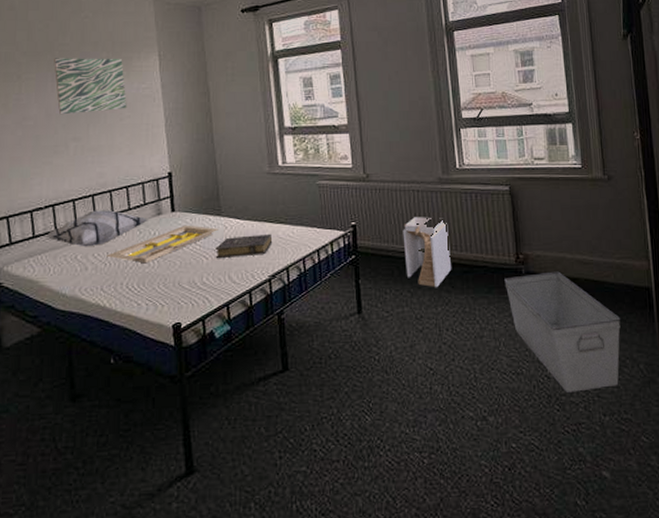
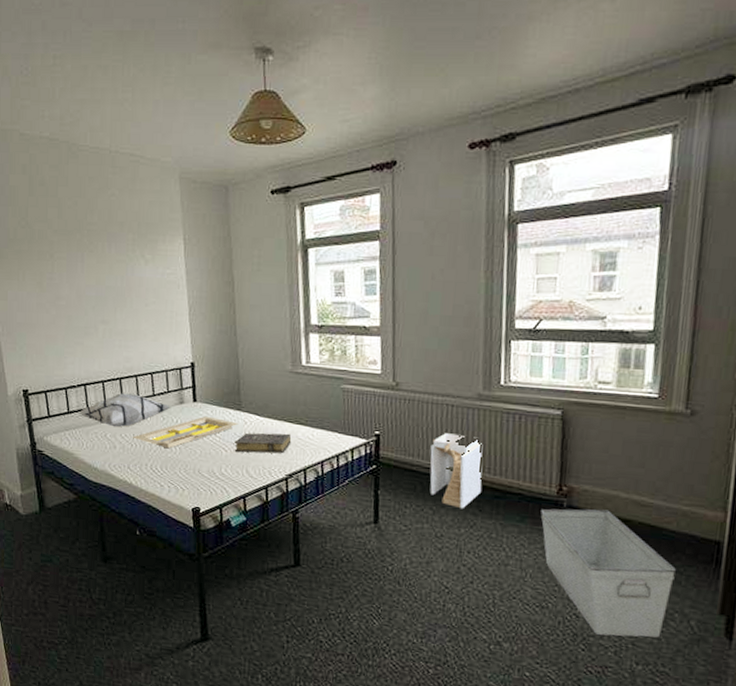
wall art: present [54,58,127,115] -> none [83,237,152,297]

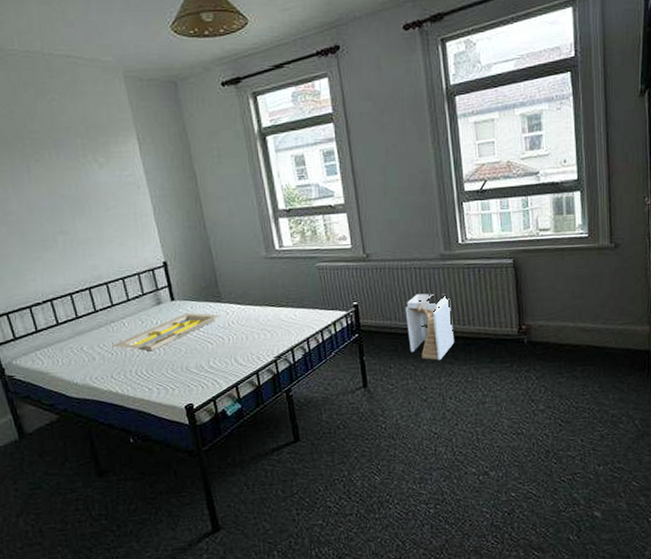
decorative pillow: present [78,393,170,427] -> none [48,302,148,339]
book: present [234,432,292,454] -> none [219,317,276,344]
storage bin: present [540,509,676,638] -> none [507,339,619,448]

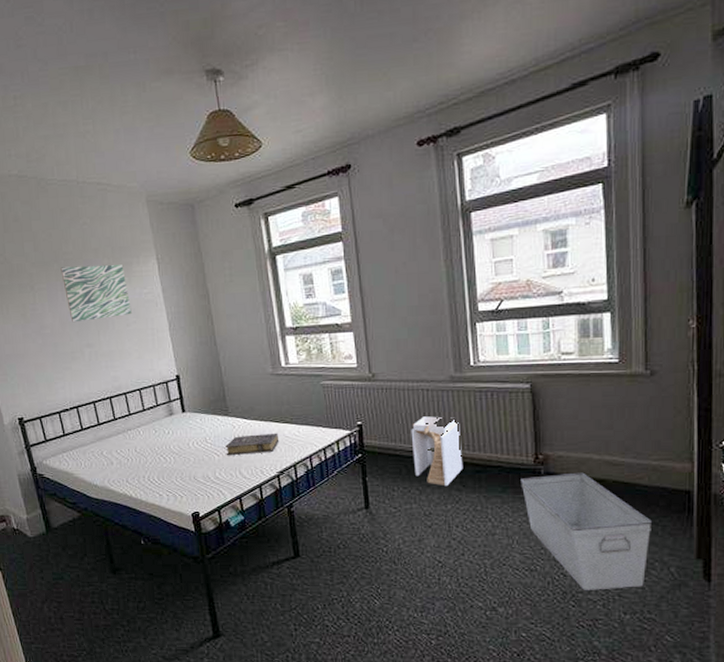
wall art: none [26,144,111,208] -> present [60,264,132,323]
serving tray: present [112,312,220,352] -> none [128,424,227,460]
book: none [219,317,276,344] -> present [225,433,280,456]
storage bin: none [507,339,619,448] -> present [521,472,652,590]

